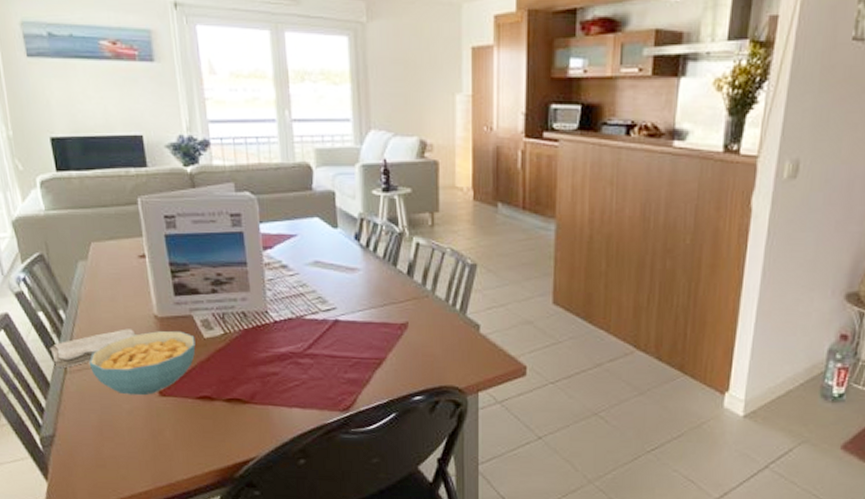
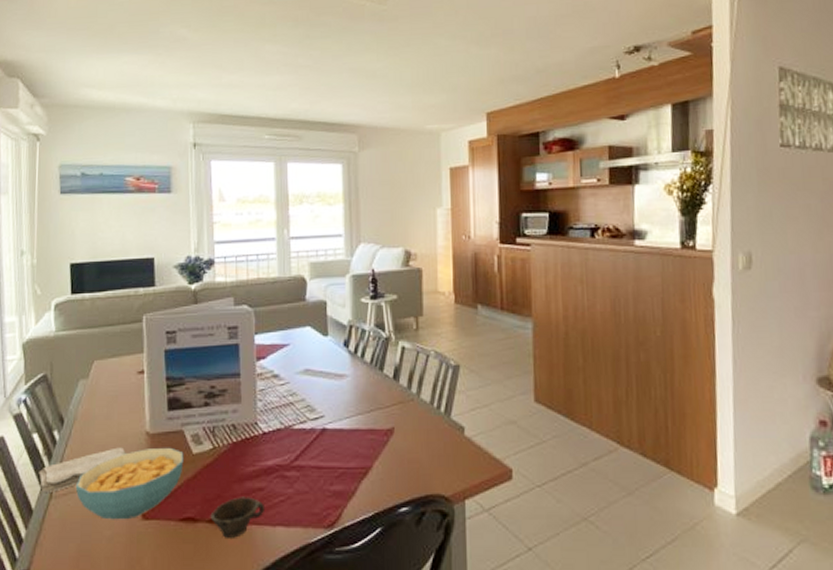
cup: none [226,380,280,416] -> present [210,497,264,538]

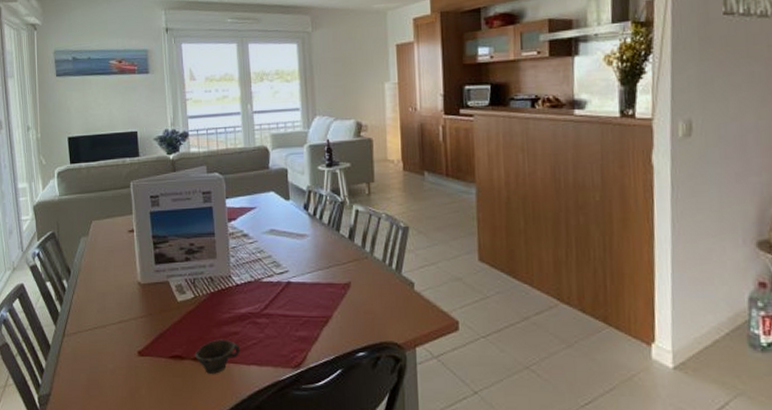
washcloth: present [38,447,126,492] -> none [53,295,123,331]
cereal bowl: present [75,447,184,520] -> none [83,295,170,356]

